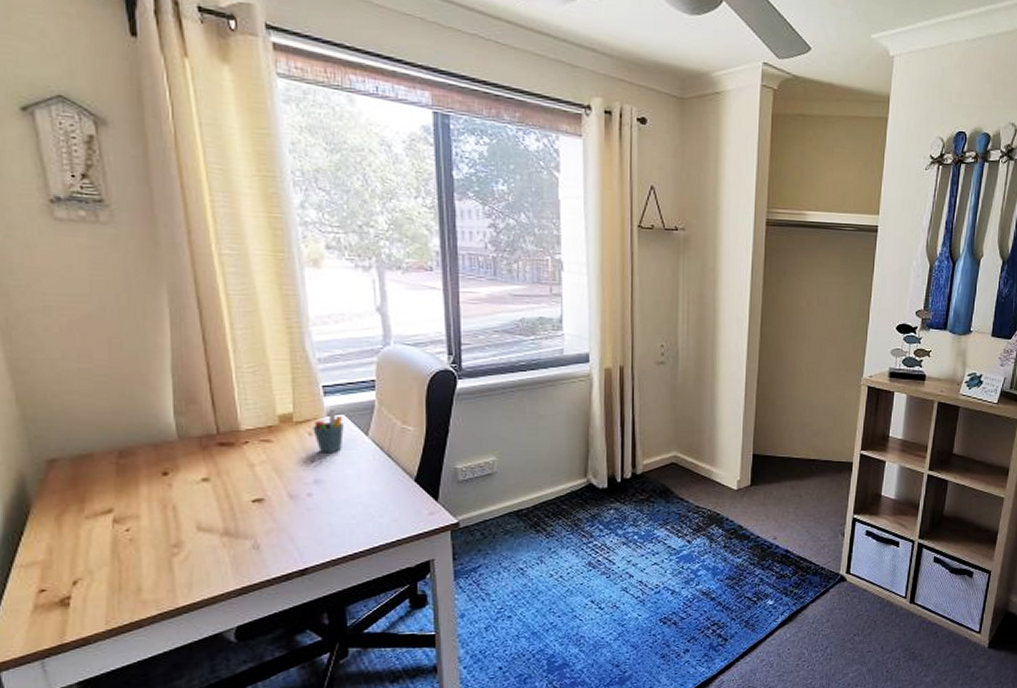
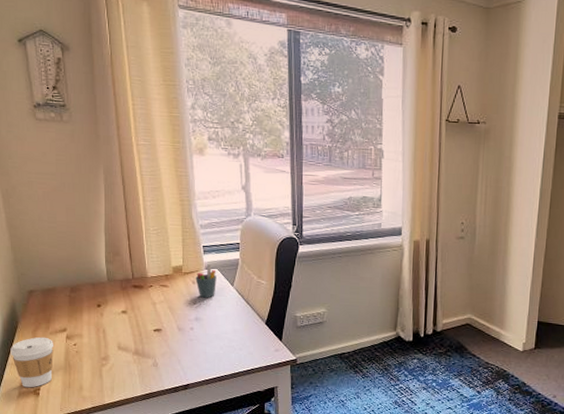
coffee cup: none [18,523,92,598] -> present [10,337,54,388]

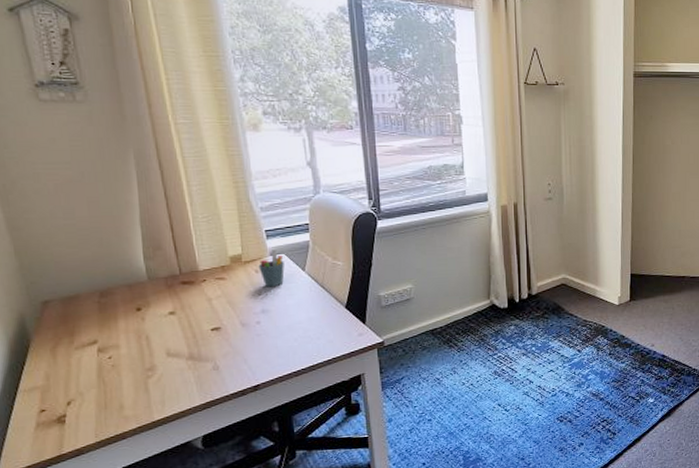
coffee cup: present [10,337,54,388] -> none [21,353,82,417]

